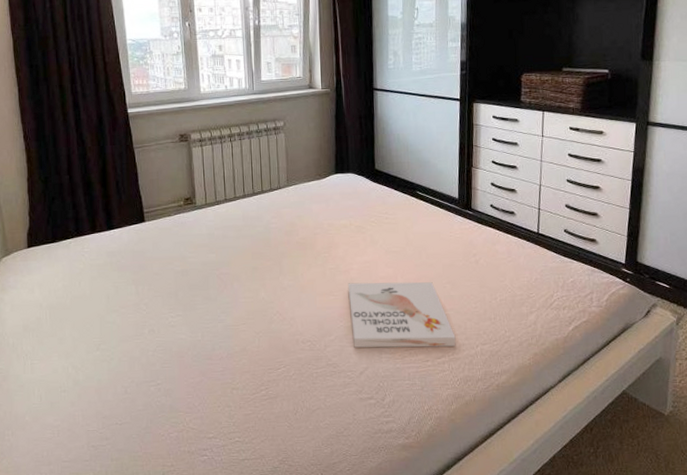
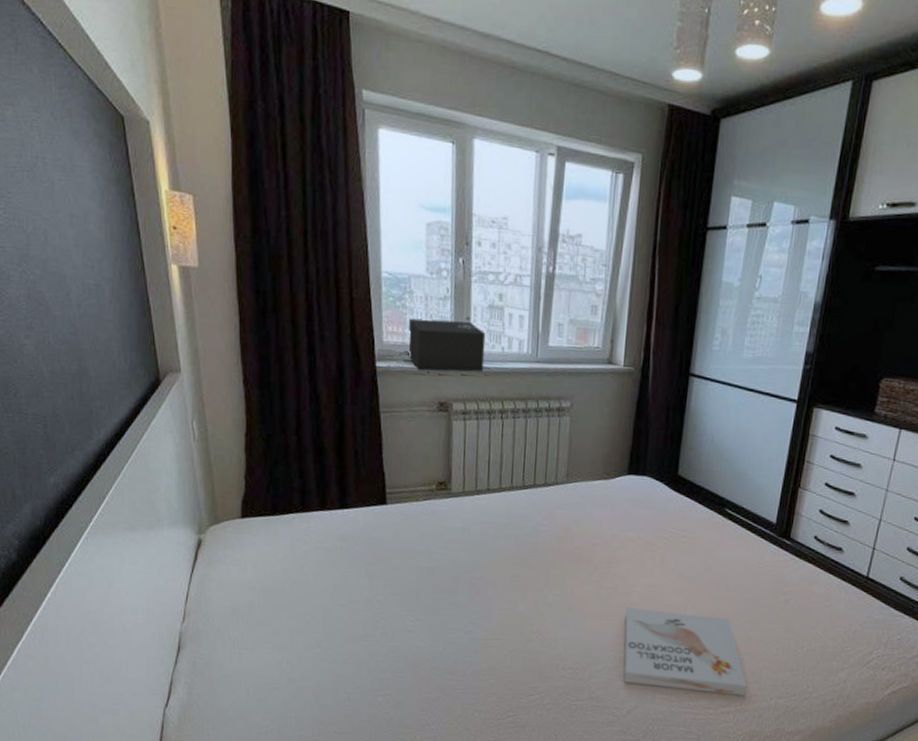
decorative box: none [150,64,213,112] -> present [408,315,486,373]

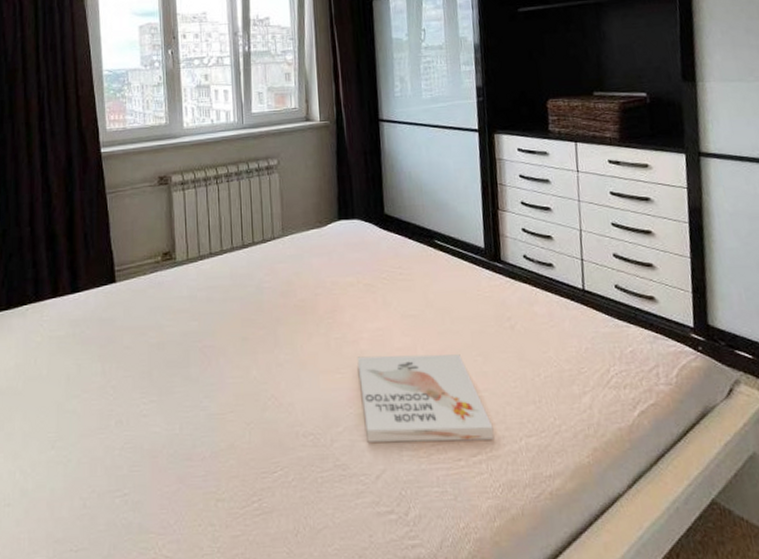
decorative box: present [408,315,486,373] -> none [128,96,197,151]

